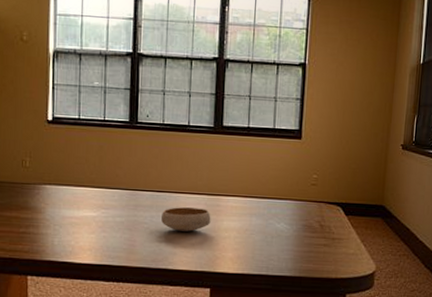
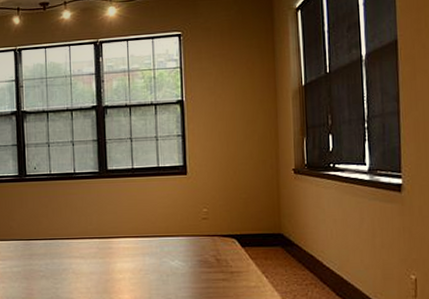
bowl: present [161,207,211,232] -> none [56,252,104,276]

